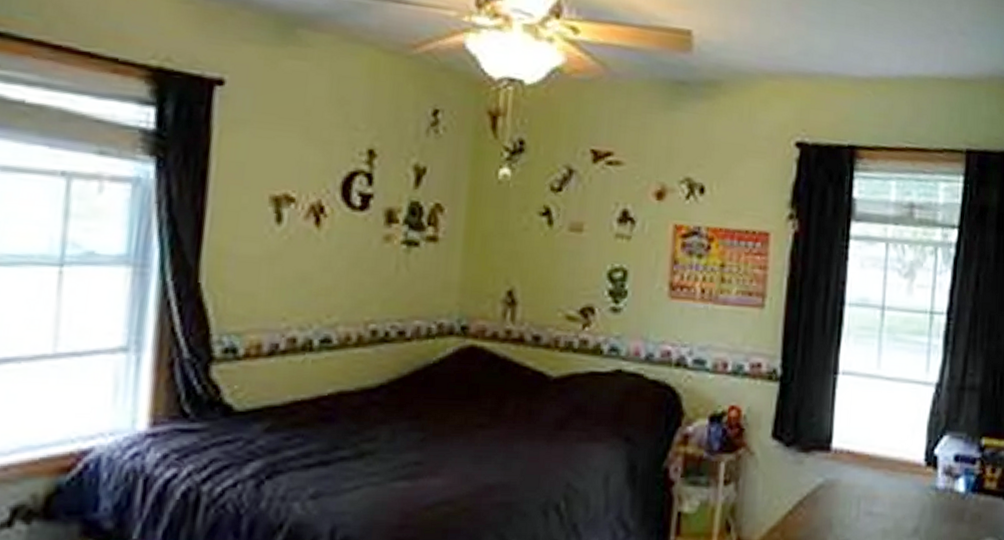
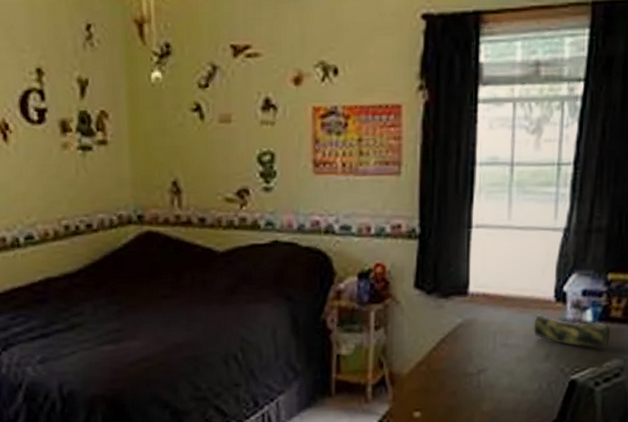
pencil case: none [901,479,985,525] -> present [533,314,611,349]

